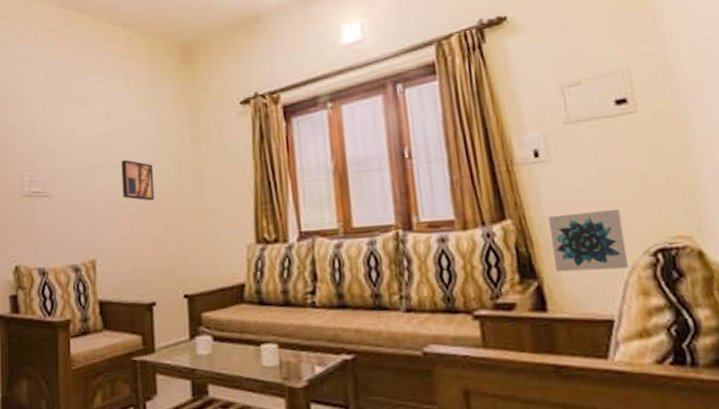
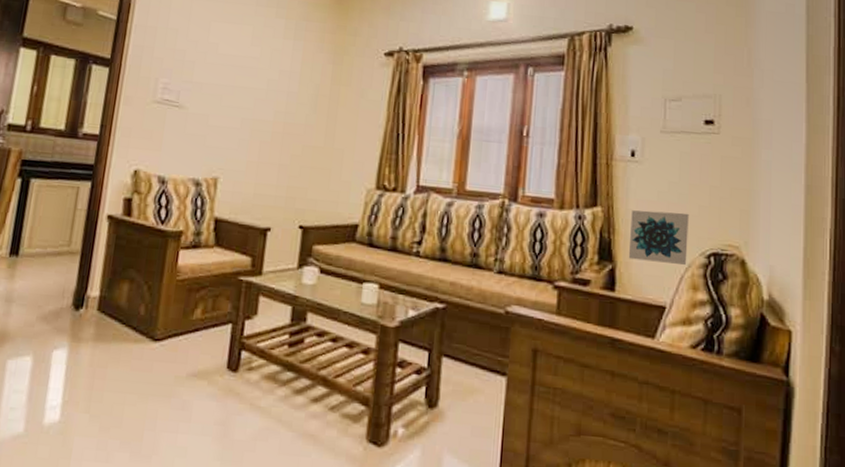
wall art: present [121,160,155,201] -> none [255,86,291,131]

